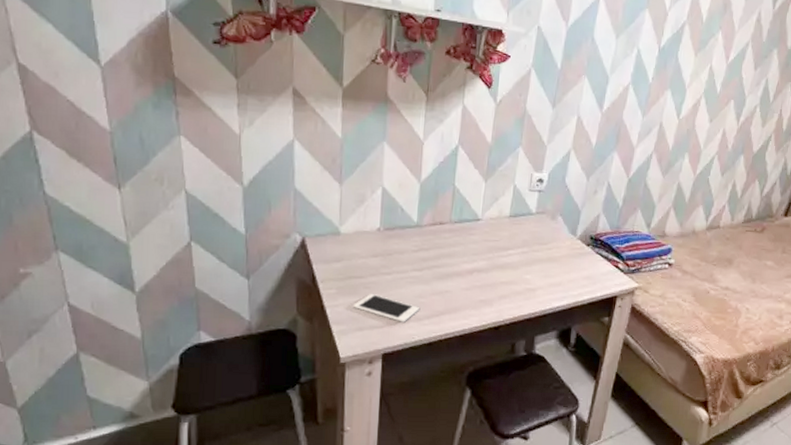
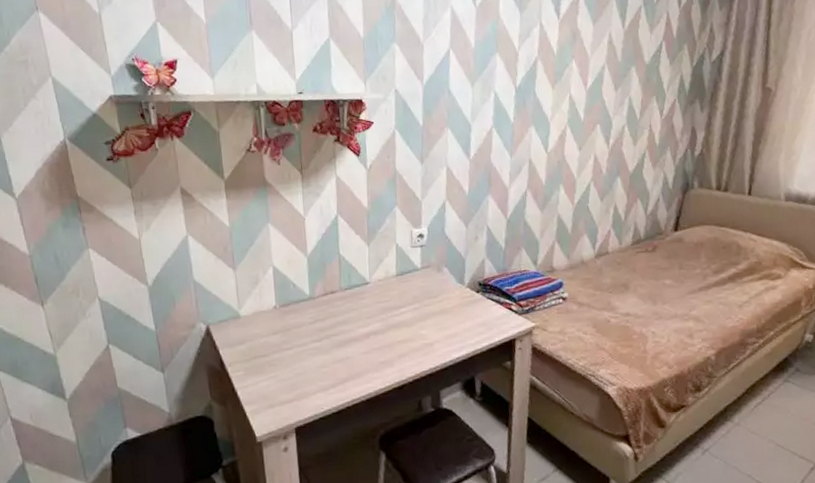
cell phone: present [353,293,419,322] -> none [261,369,324,394]

